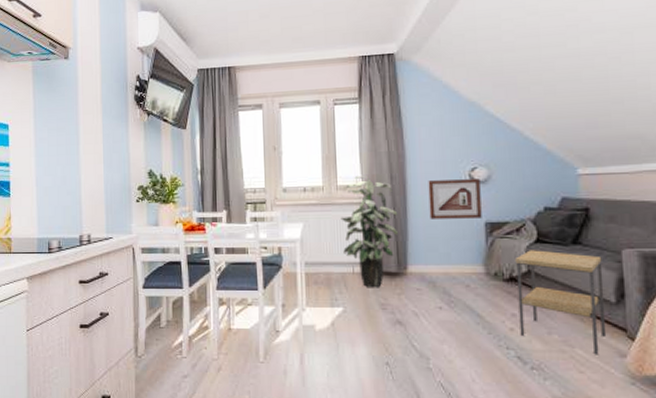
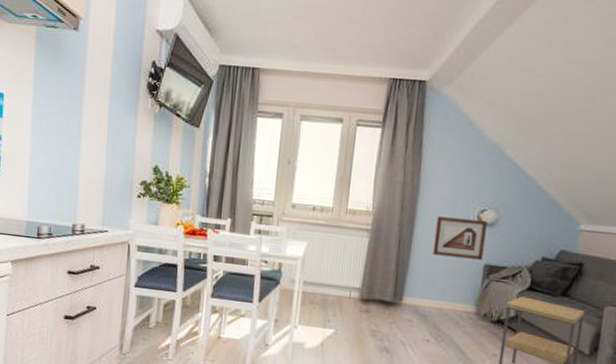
indoor plant: present [340,174,398,288] -> none [343,201,403,315]

